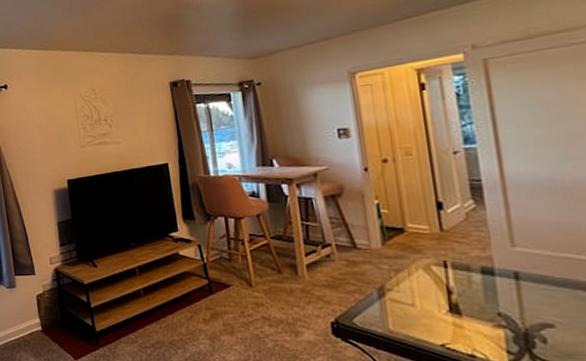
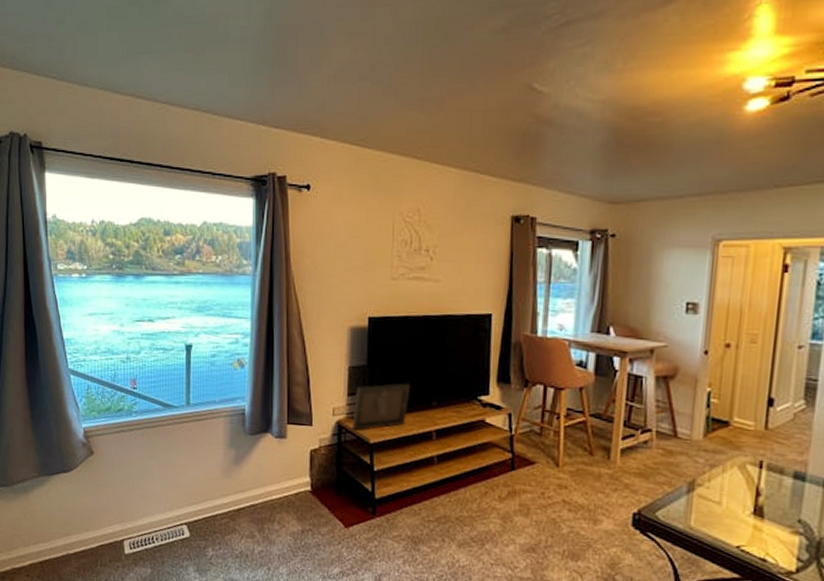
picture frame: none [66,229,112,275] -> present [352,383,411,431]

